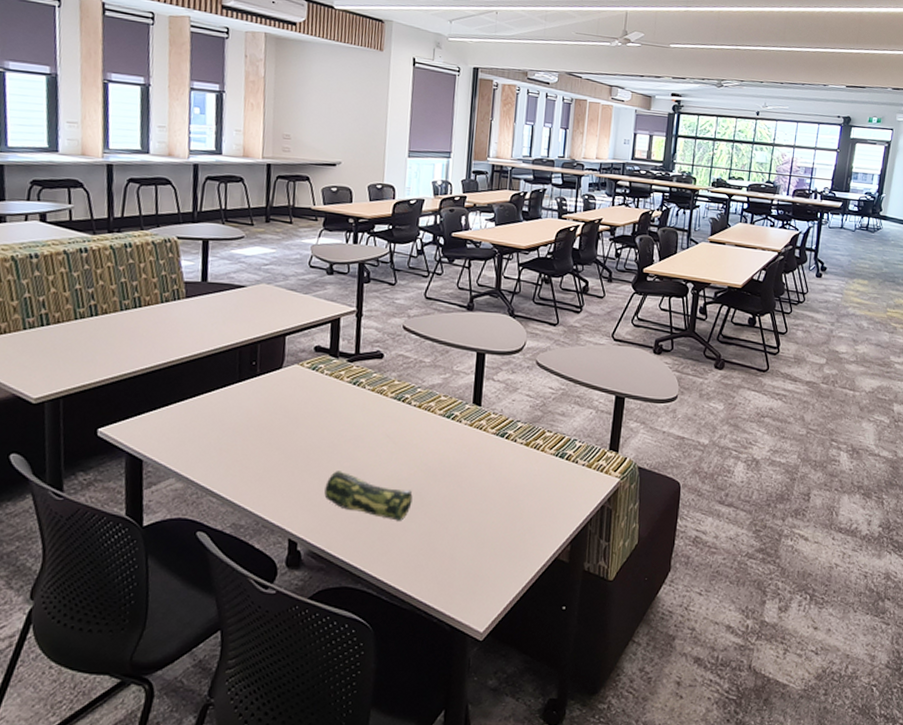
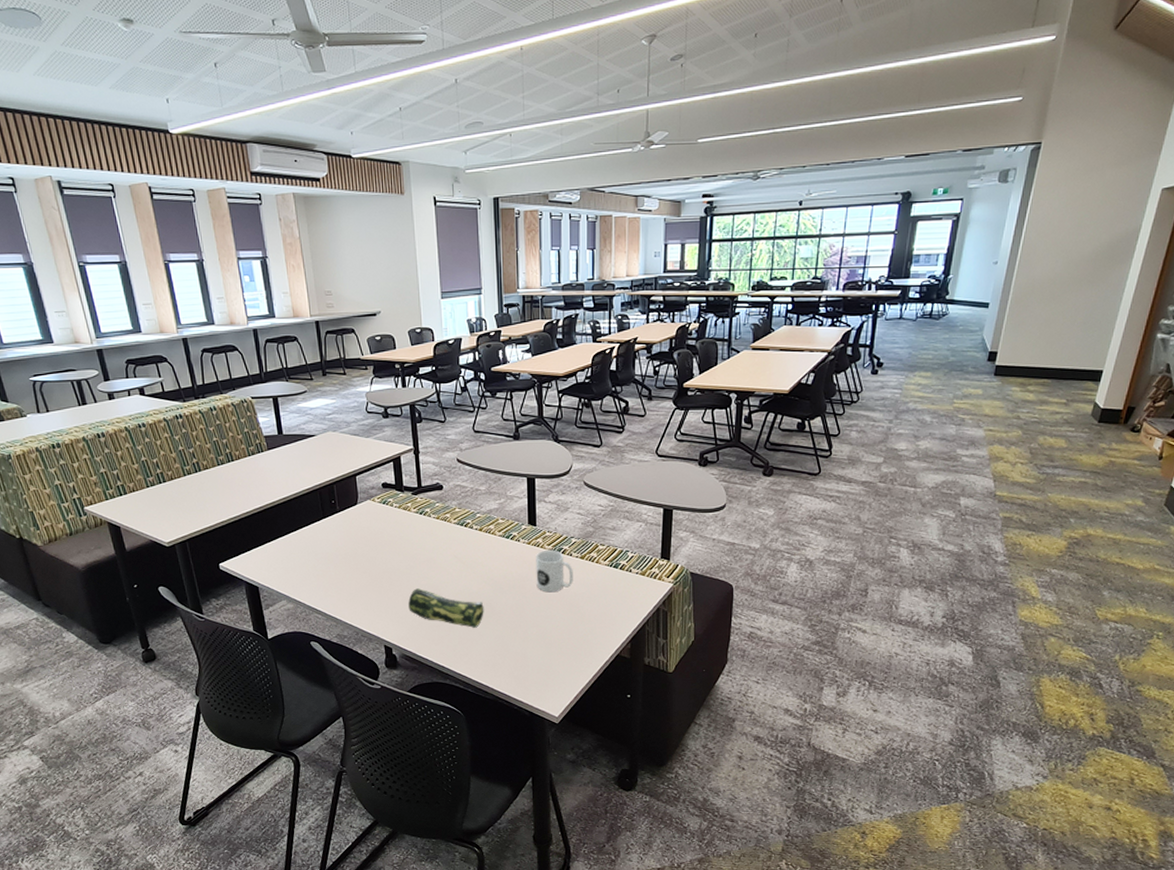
mug: none [474,433,516,483] -> present [536,549,573,593]

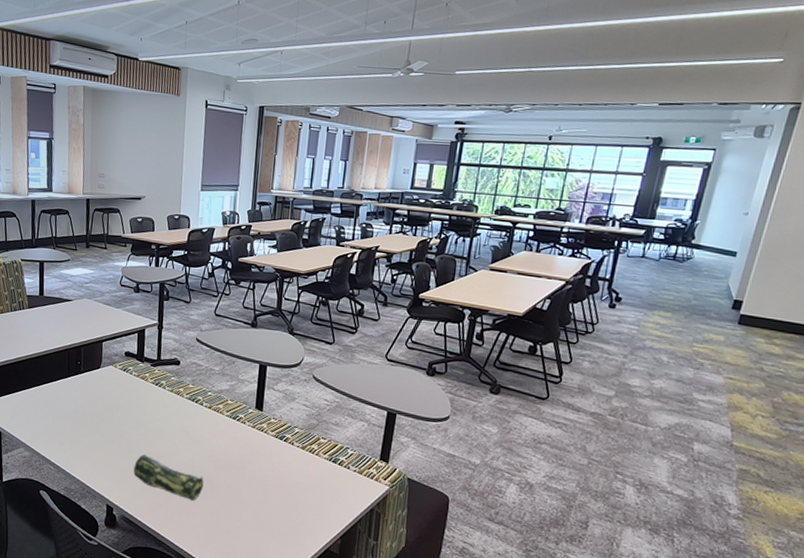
mug: present [536,549,573,593] -> none [256,435,293,478]

